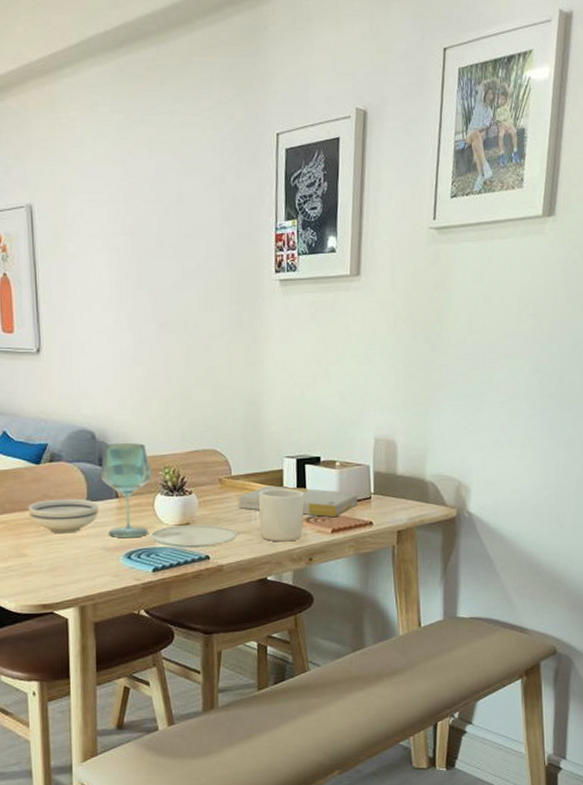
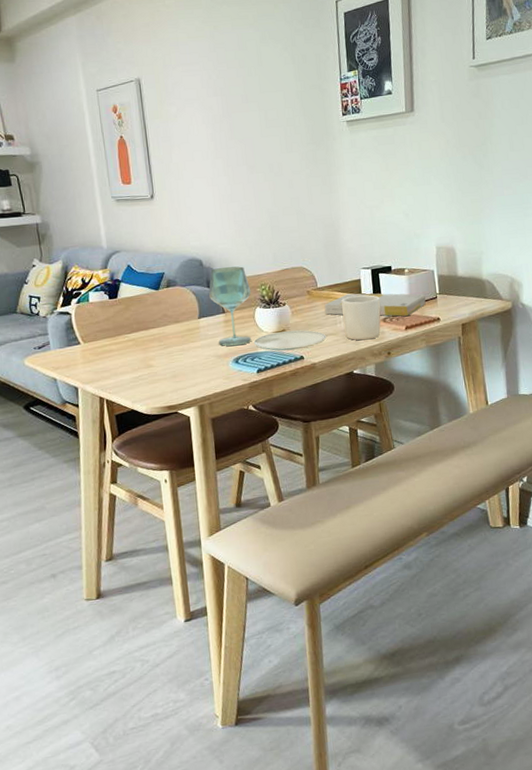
bowl: present [28,498,100,534] -> none [151,316,210,346]

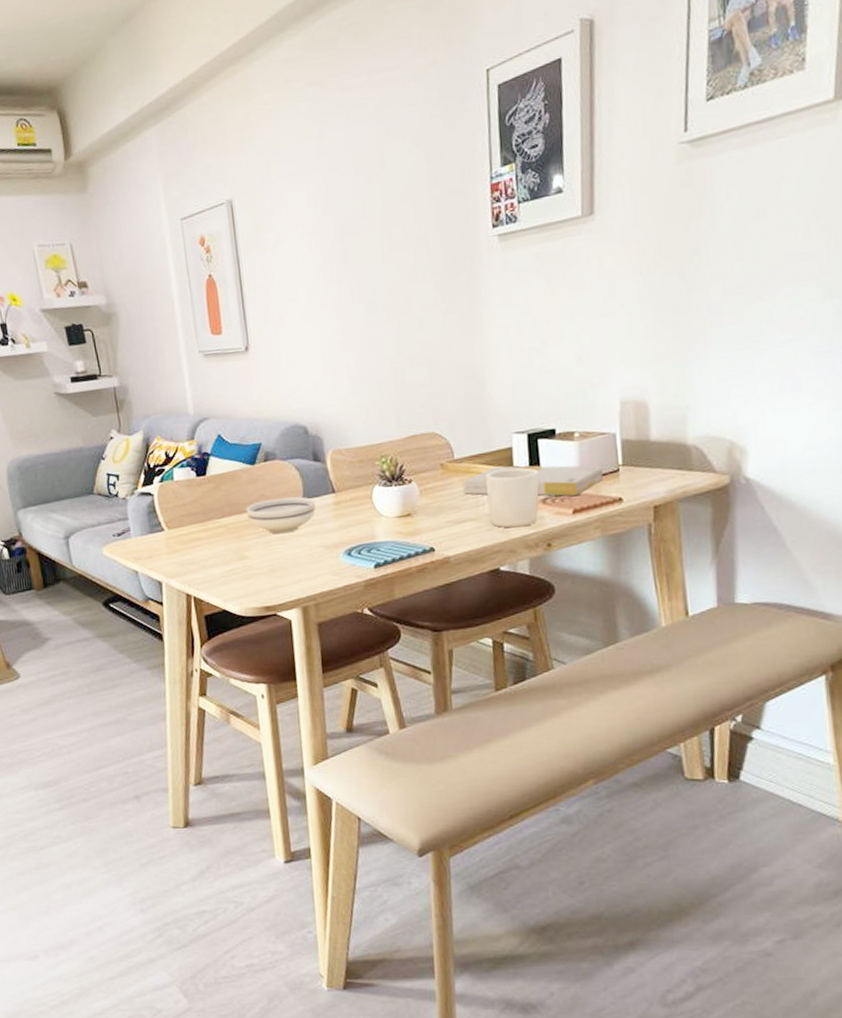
bowl: none [151,316,210,346] -> present [245,496,316,534]
wine glass: present [208,266,252,347] -> none [314,433,369,535]
plate: present [253,330,327,351] -> none [370,514,465,541]

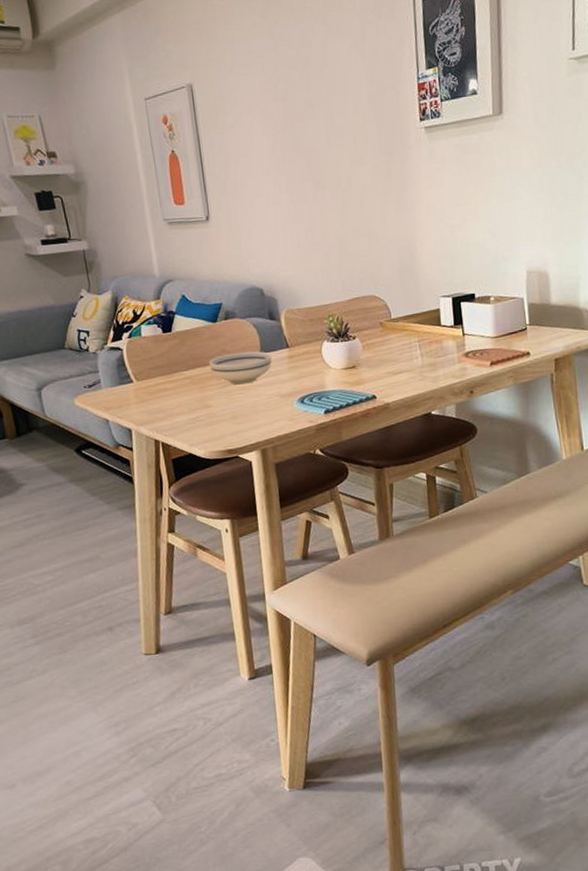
book: present [462,465,604,497] -> none [399,324,514,351]
mug: present [486,467,540,528] -> none [418,326,463,378]

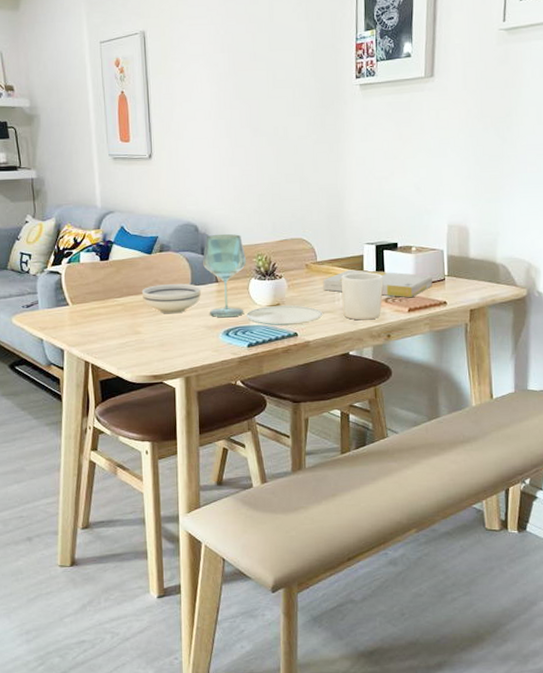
wine glass: none [270,295,319,385] -> present [202,234,247,318]
plate: none [320,366,401,390] -> present [246,305,323,326]
book: none [399,324,514,351] -> present [323,269,433,298]
mug: none [418,326,463,378] -> present [341,272,384,321]

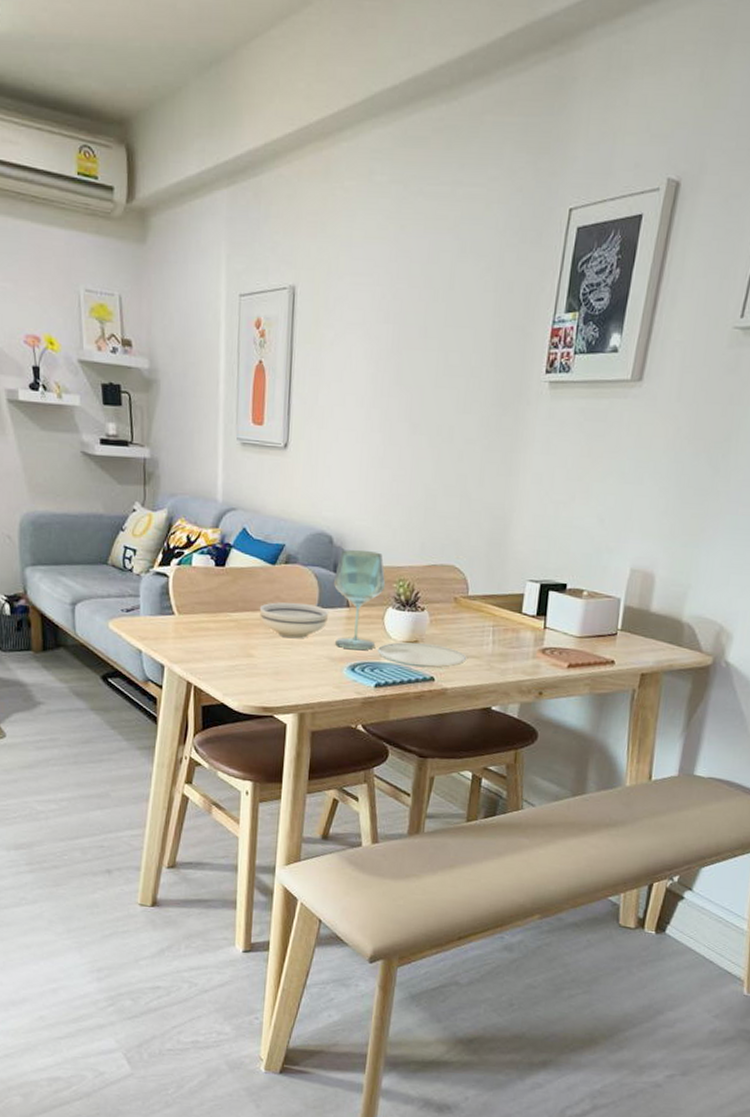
book: present [323,269,433,298] -> none [471,609,604,652]
mug: present [341,272,384,321] -> none [490,613,544,672]

